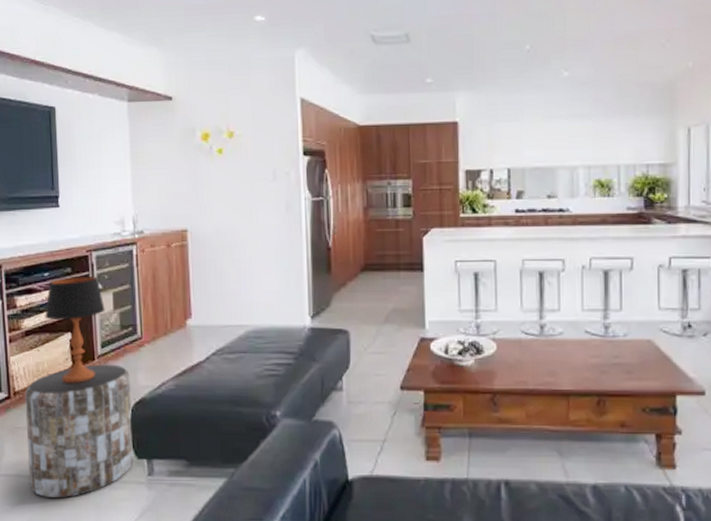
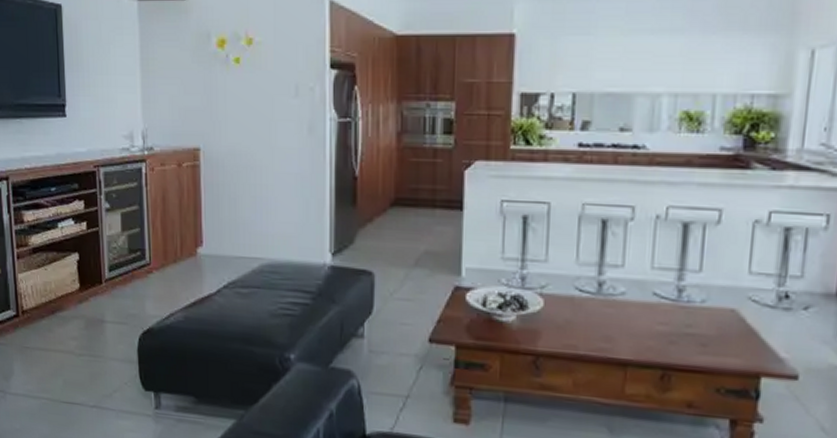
side table: present [24,364,133,499] -> none [32,288,141,423]
table lamp: present [45,277,105,383] -> none [52,193,113,306]

